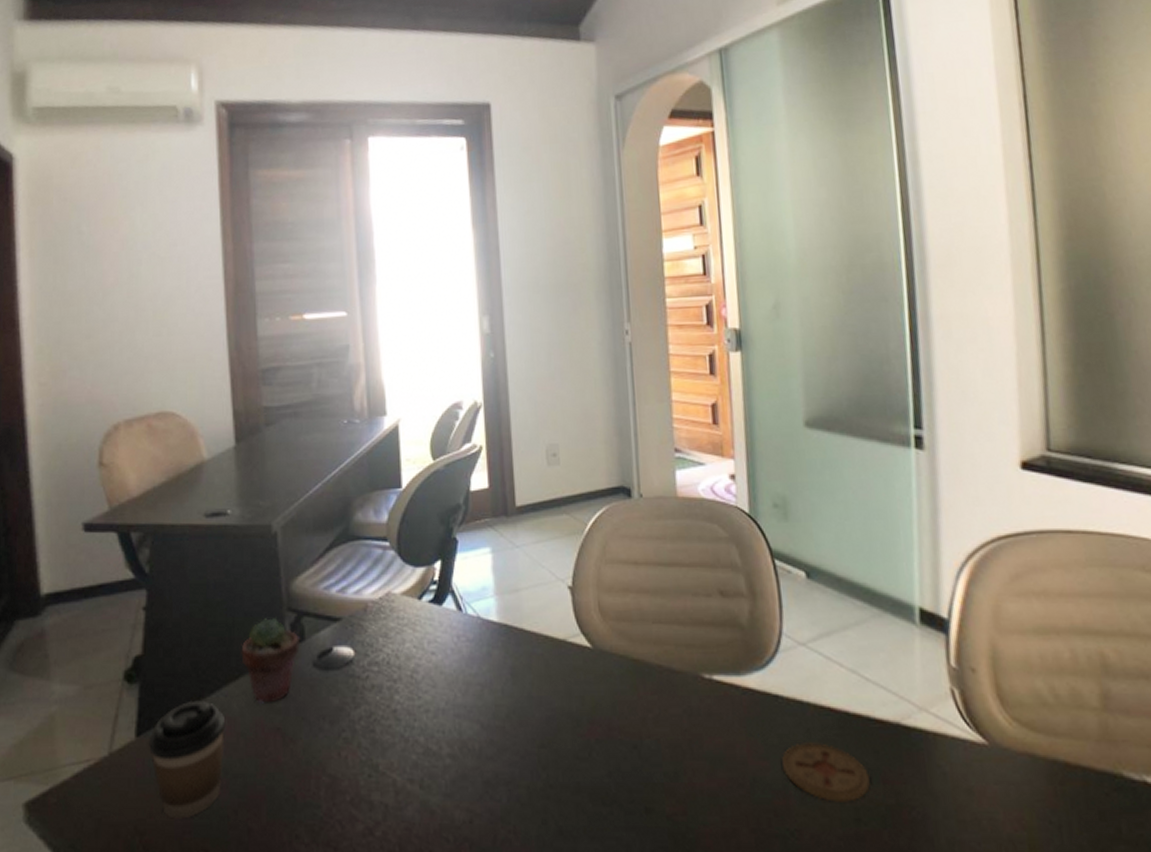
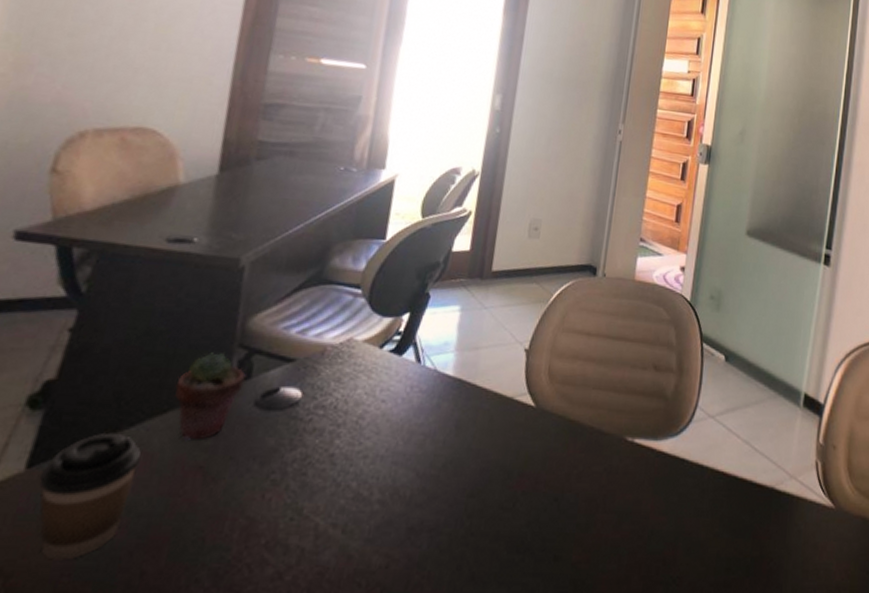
coaster: present [782,742,870,802] -> none [677,501,743,554]

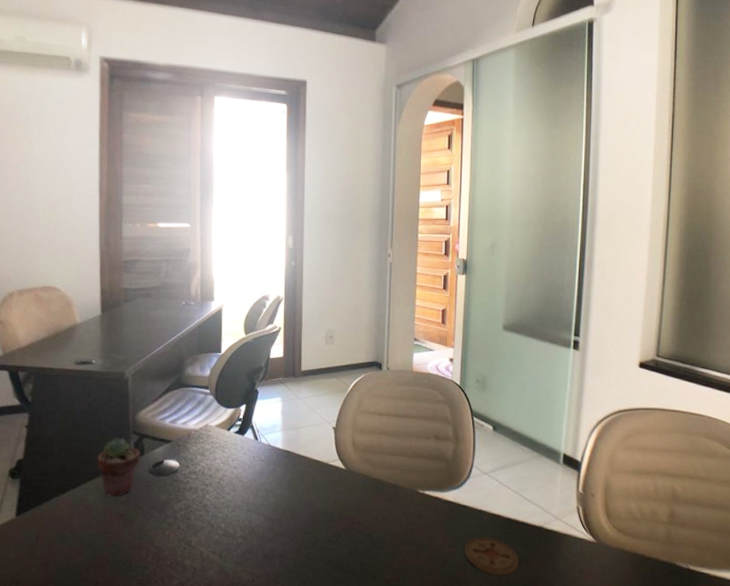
coffee cup: present [39,432,142,560] -> none [25,492,83,573]
coaster: none [677,501,743,554] -> present [465,537,519,576]

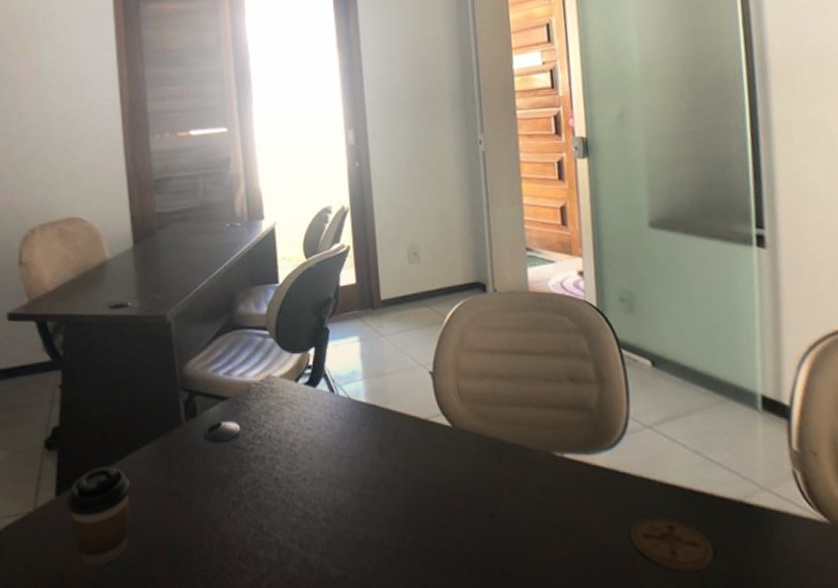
coffee cup: none [25,492,83,573] -> present [67,466,131,567]
potted succulent: present [97,438,140,498] -> none [142,396,193,471]

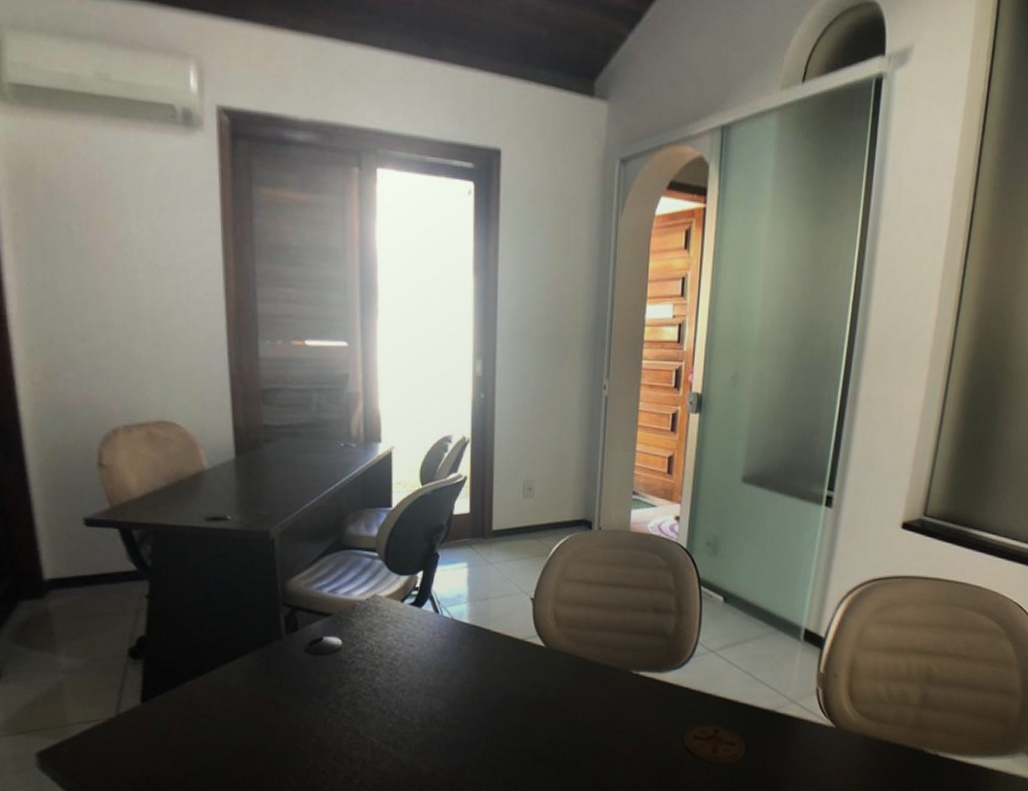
coffee cup: present [67,466,131,567] -> none [153,675,225,768]

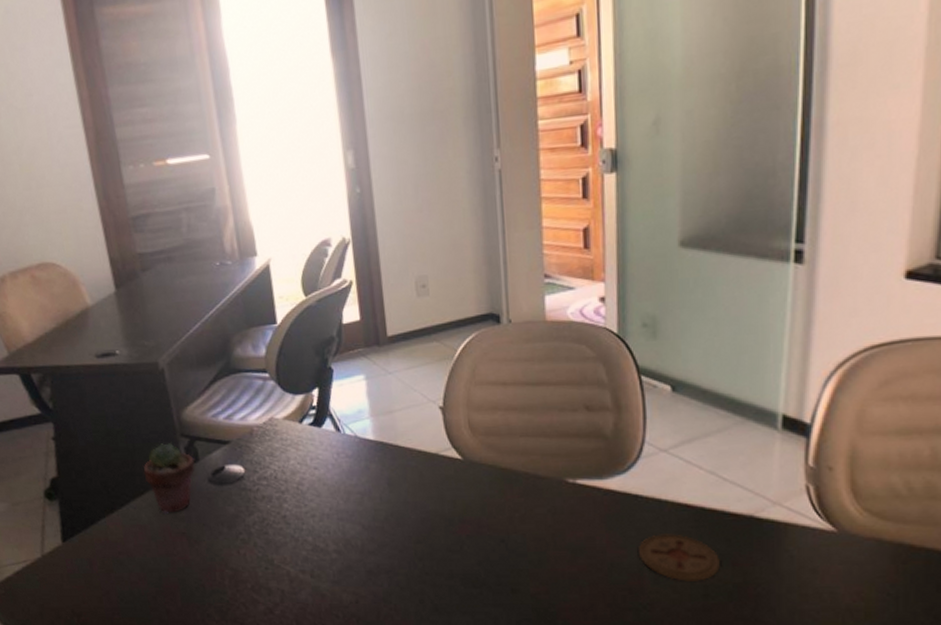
potted succulent: none [239,611,293,681] -> present [143,443,195,515]

